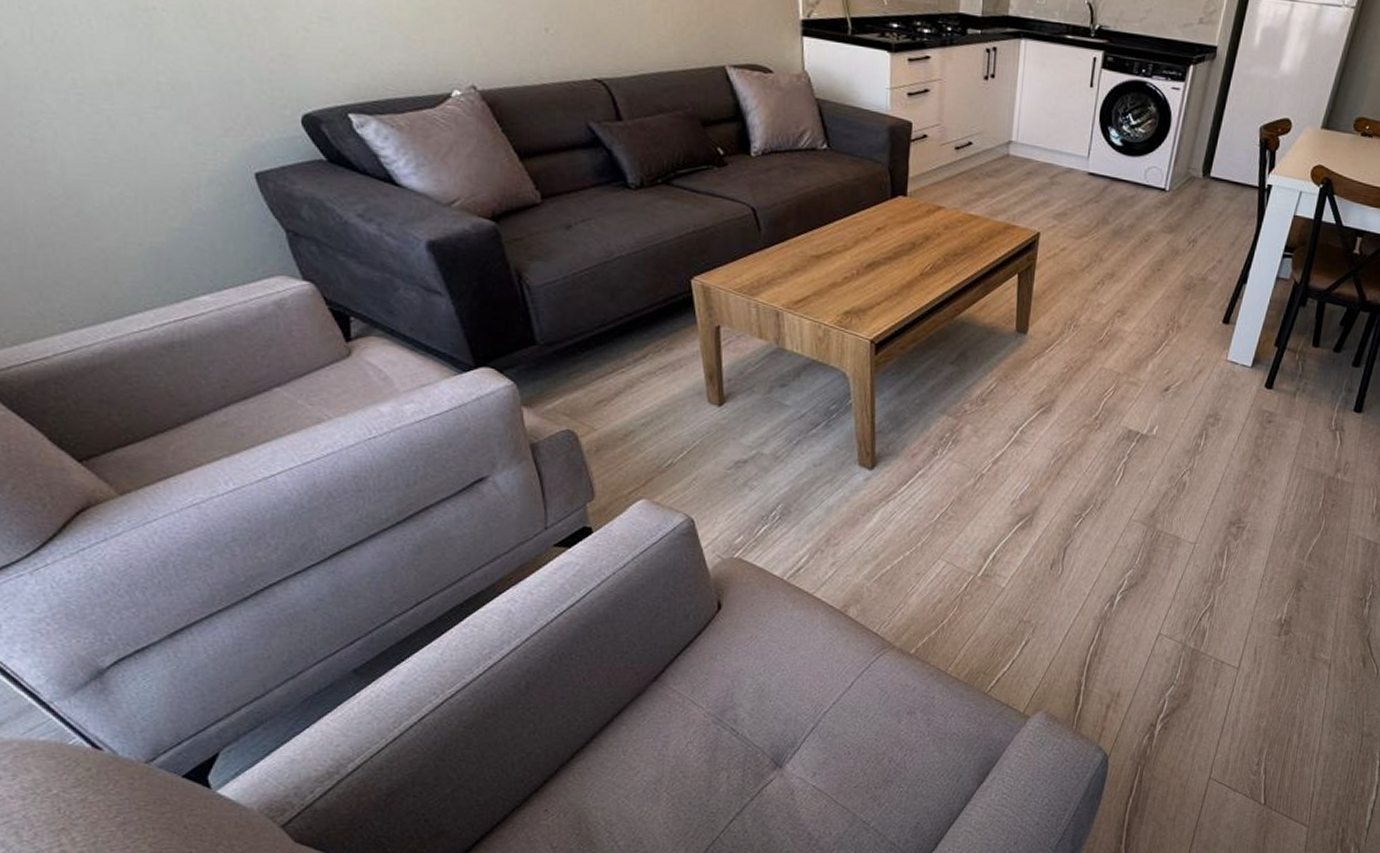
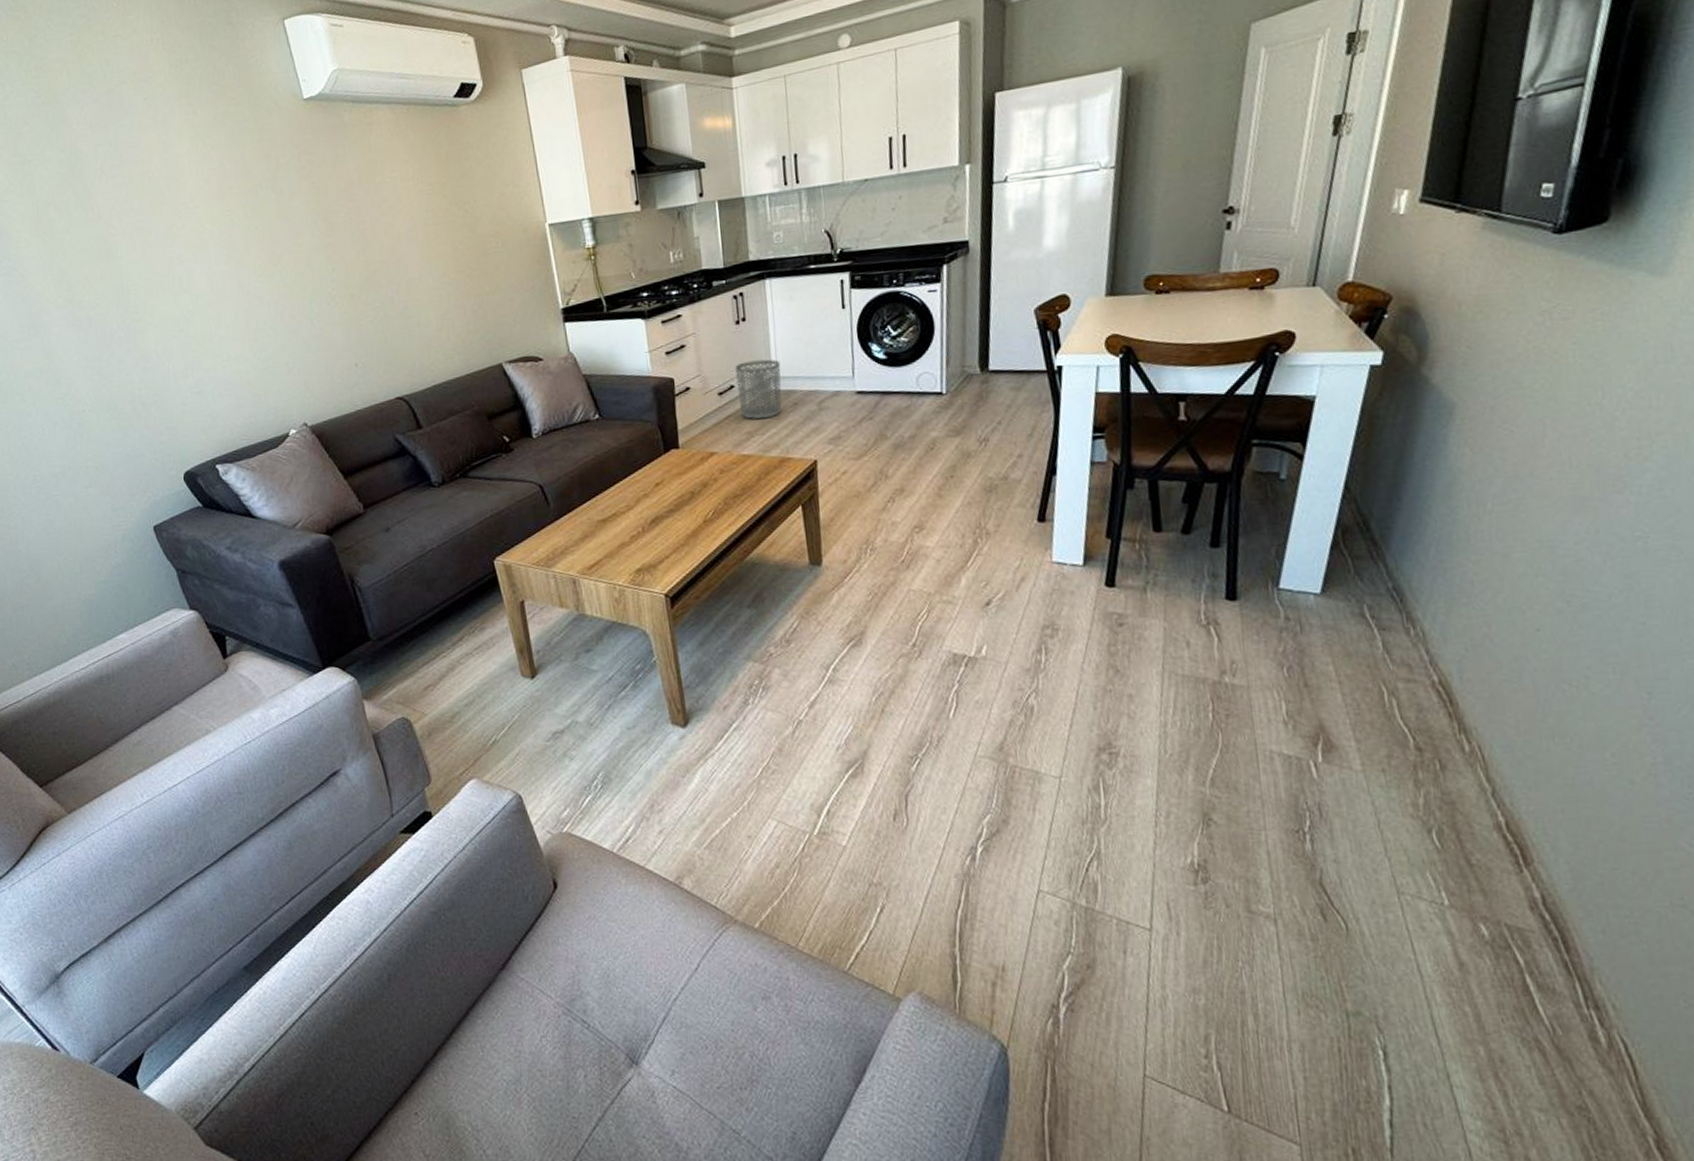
waste bin: none [975,120,1022,182] -> present [735,359,782,419]

